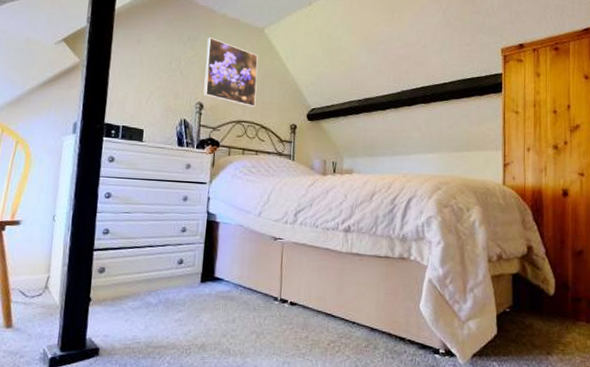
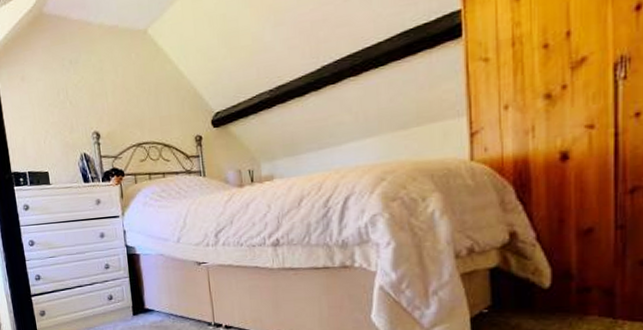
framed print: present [203,37,258,108] -> none [89,55,153,126]

